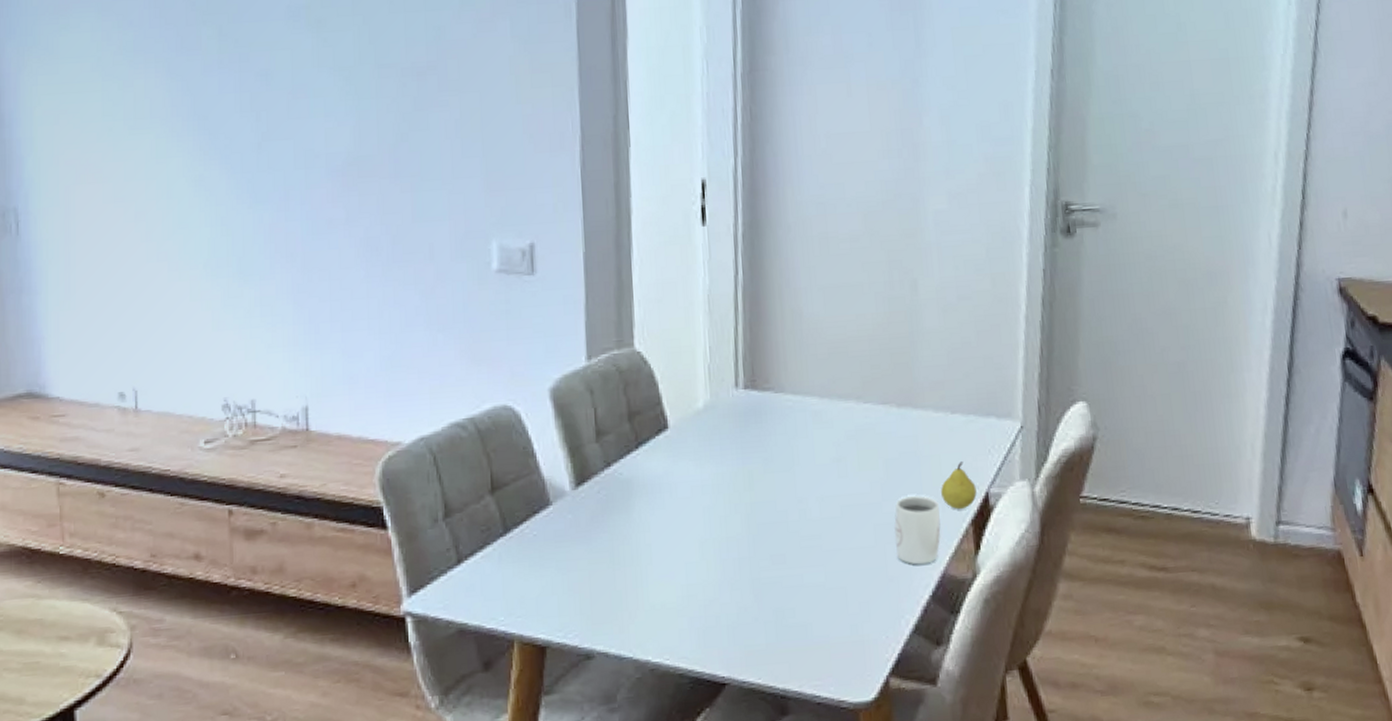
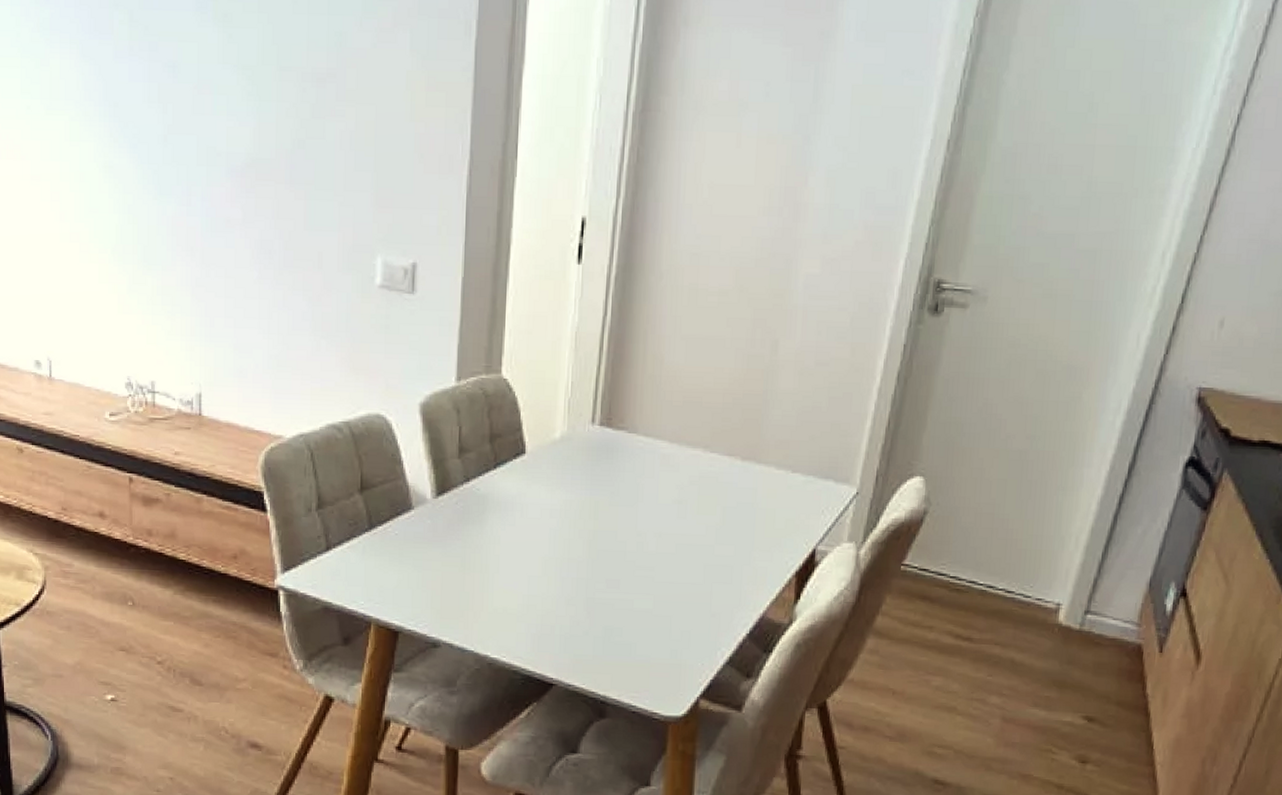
mug: present [893,496,941,565] -> none [721,543,768,606]
fruit: present [941,461,977,510] -> none [771,518,805,562]

